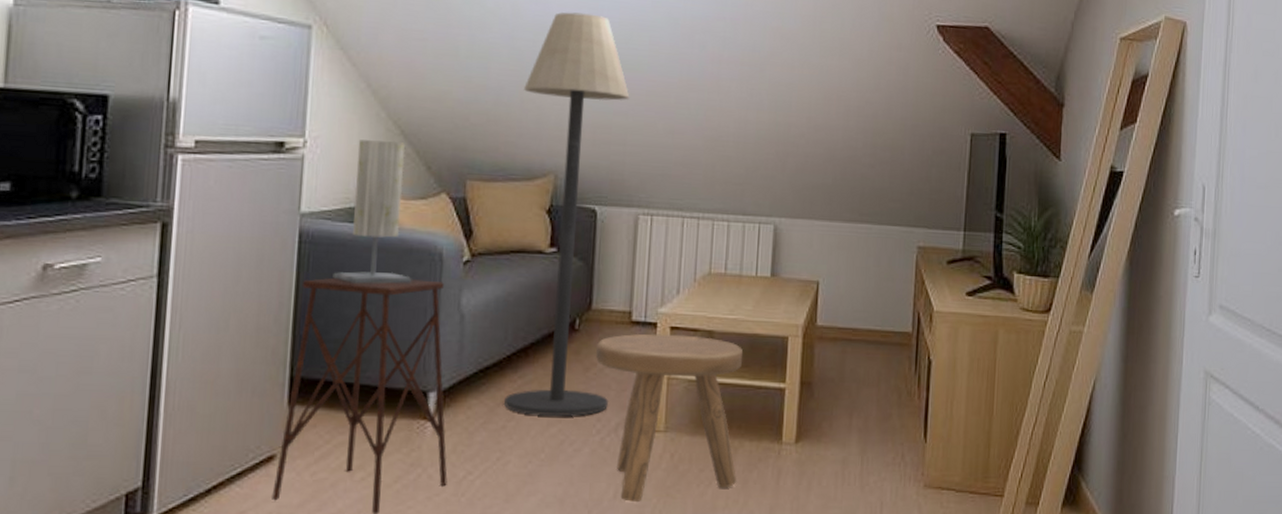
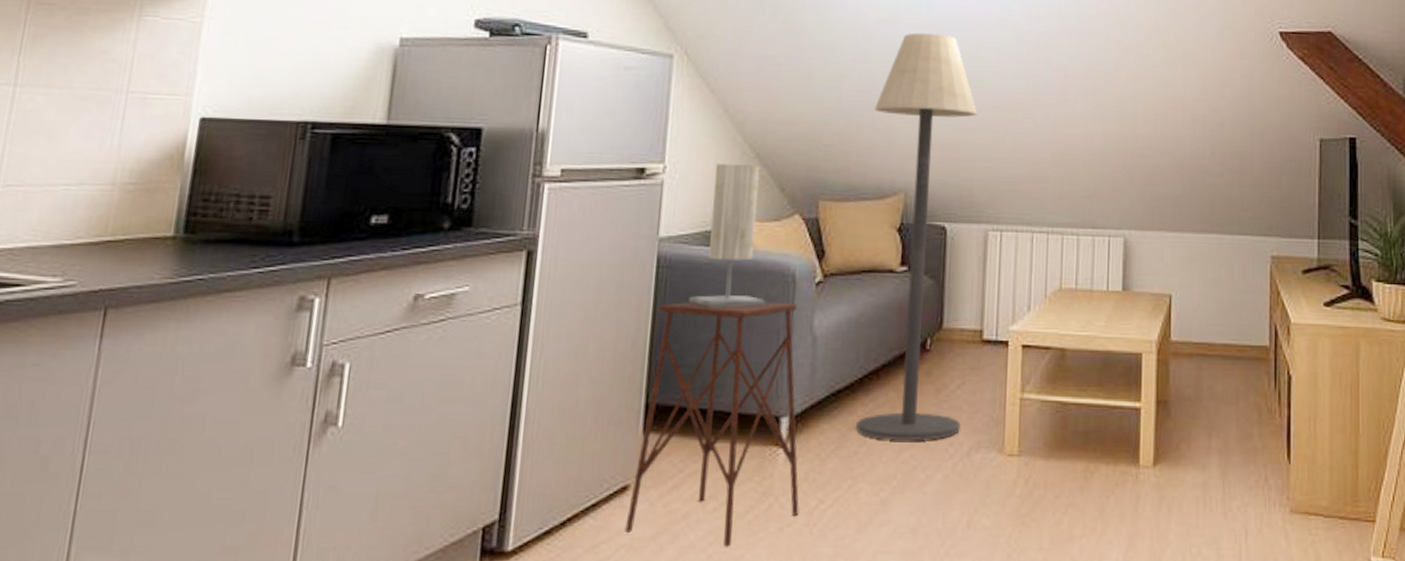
stool: present [596,333,743,502] -> none [948,352,1097,531]

